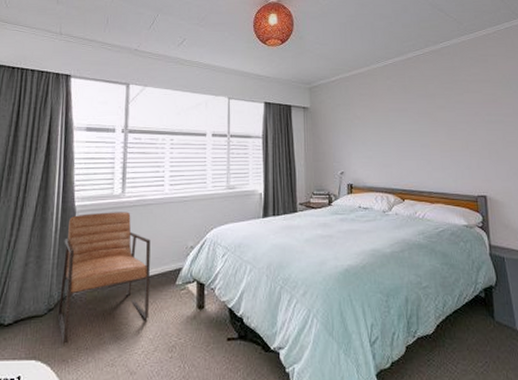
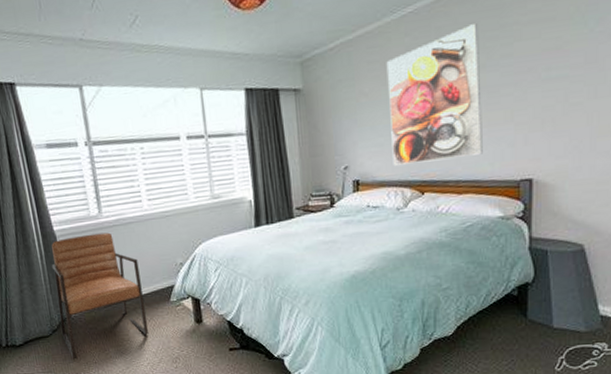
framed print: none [374,76,448,175] -> present [386,22,483,165]

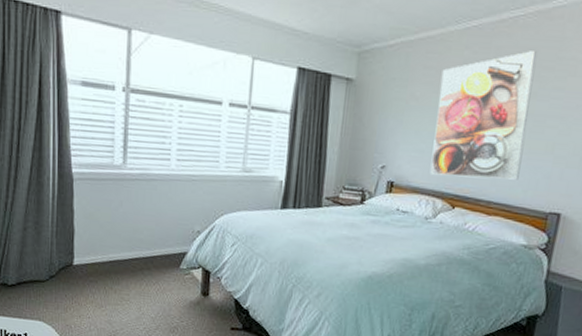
chair: present [51,232,149,360] -> none [59,182,154,311]

